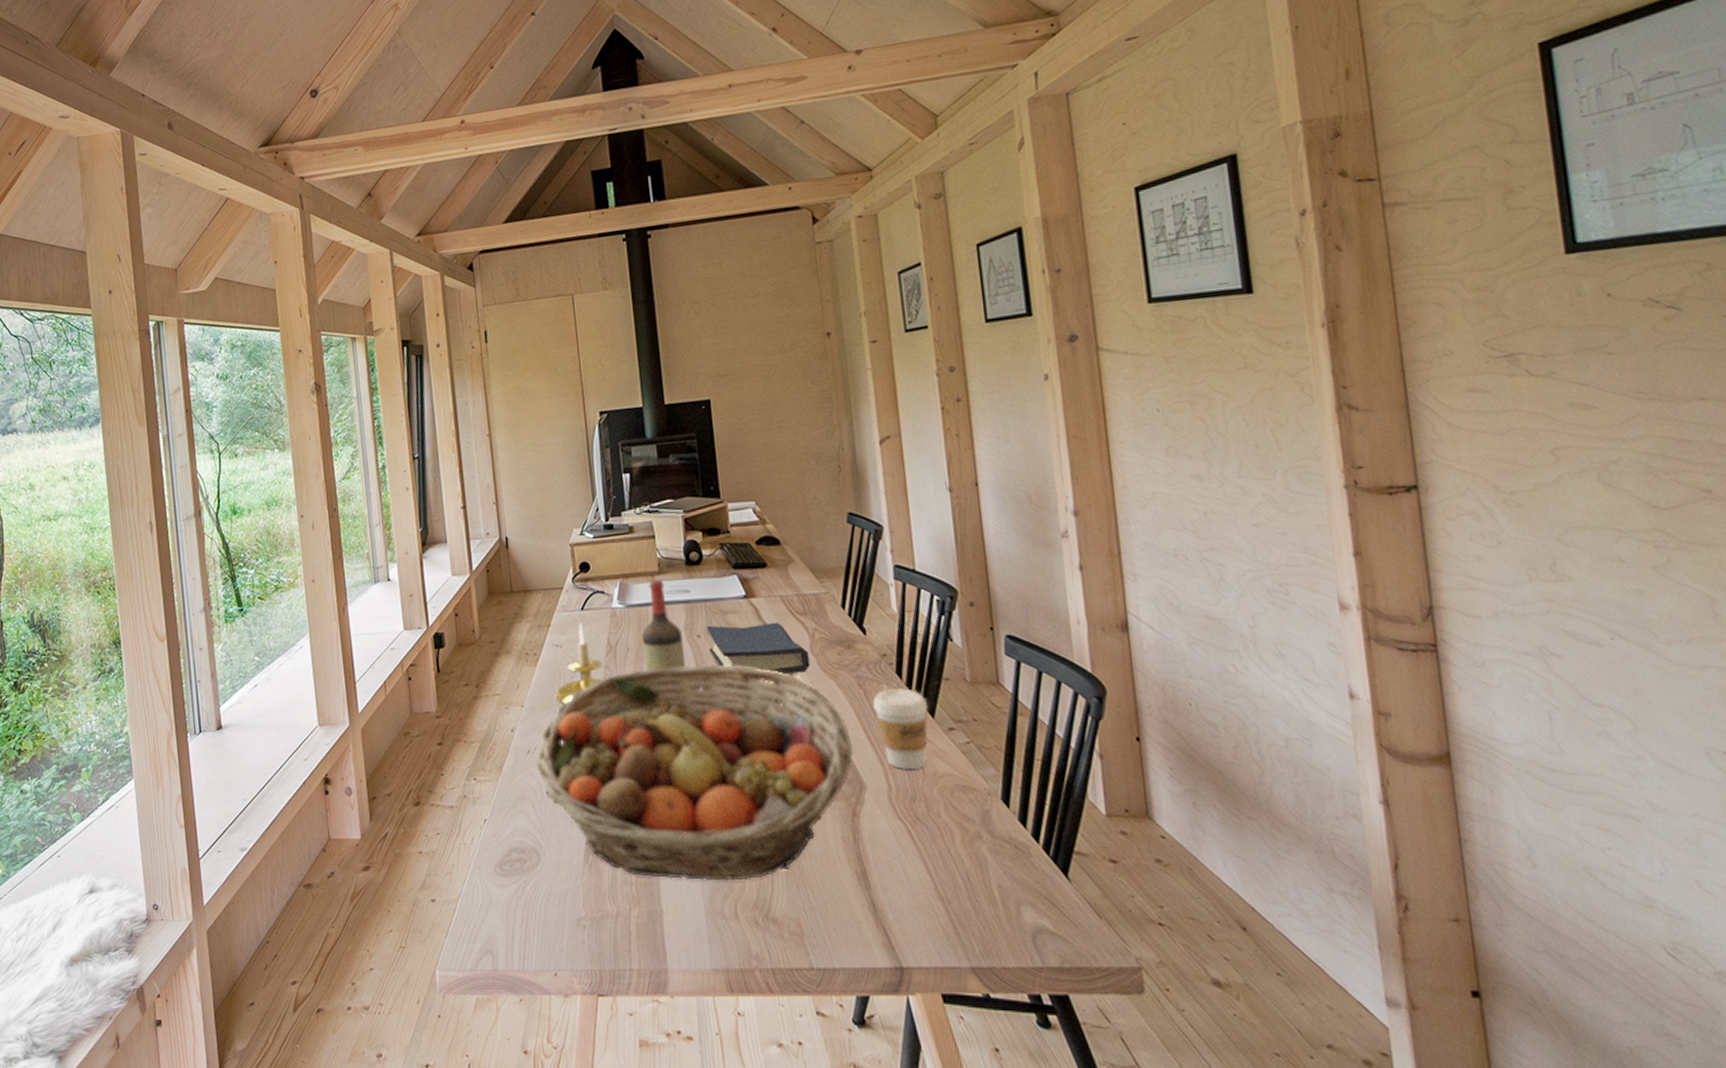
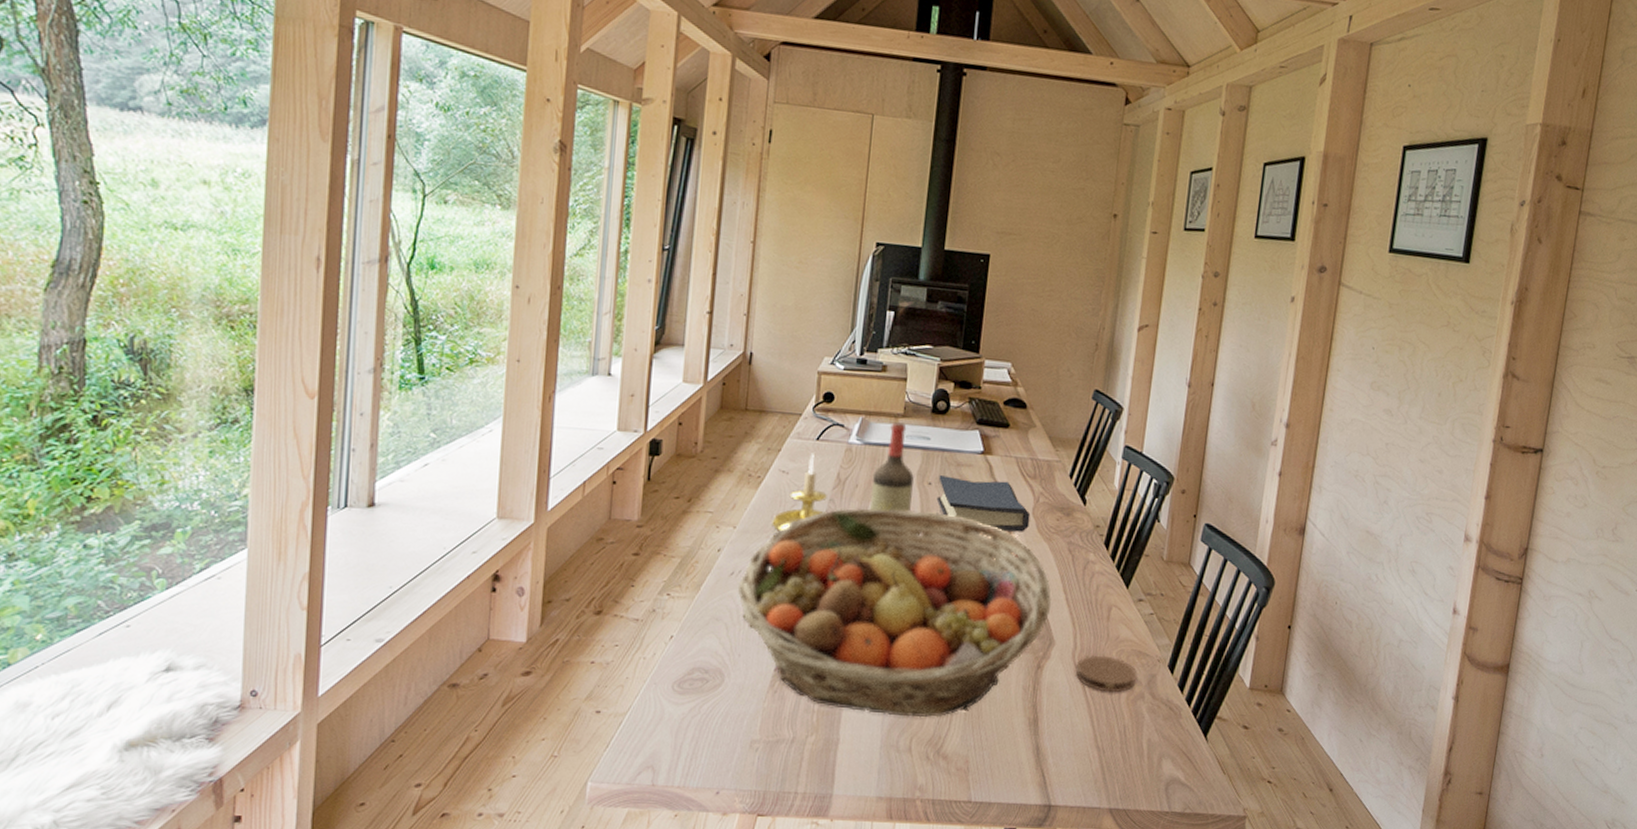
coffee cup: present [873,688,929,770] -> none [1077,556,1126,633]
coaster: none [895,794,968,836] -> present [1076,655,1137,693]

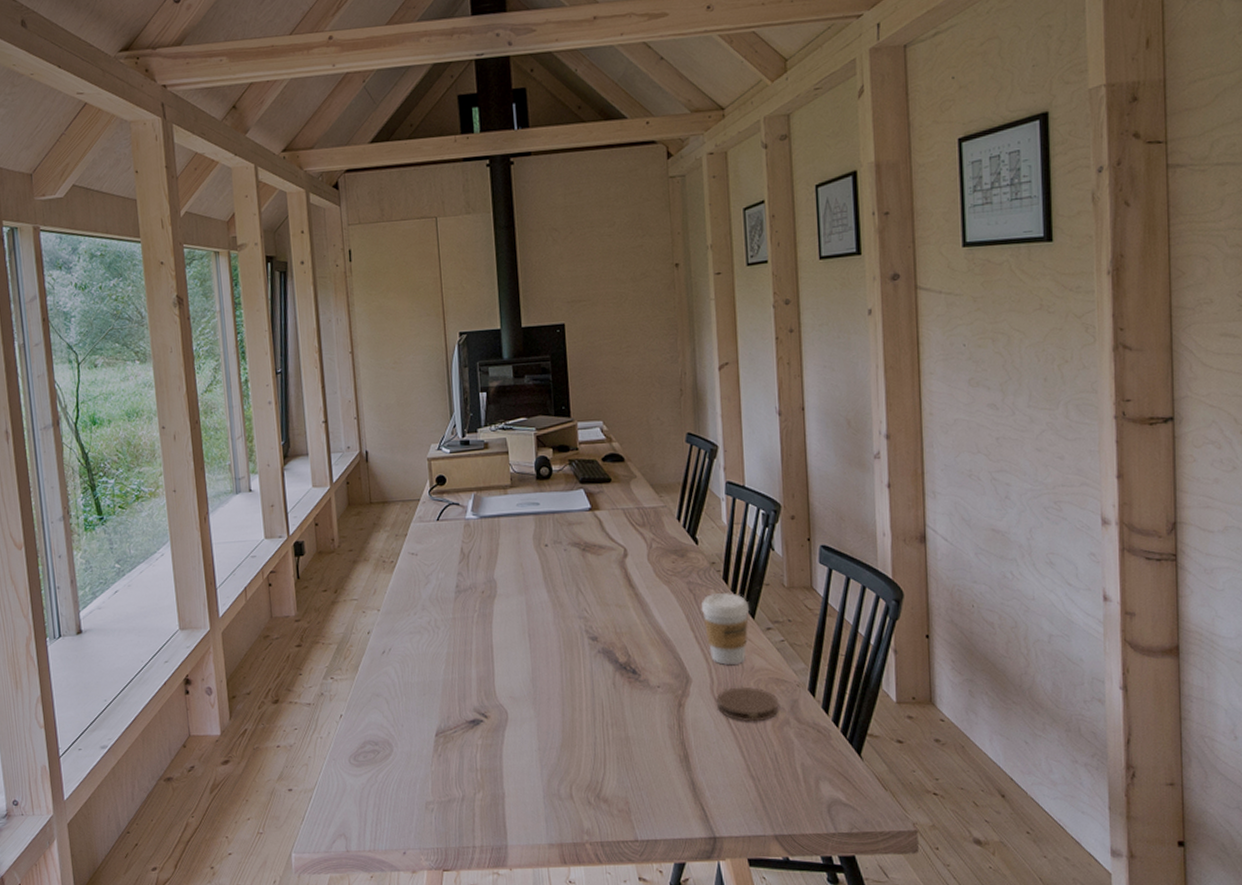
fruit basket: present [737,507,1051,718] -> none [390,571,681,766]
candle holder: present [771,453,827,531] -> none [410,533,457,609]
wine bottle: present [869,422,915,512] -> none [492,493,533,578]
hardback book: present [936,474,1031,532] -> none [553,533,647,580]
coffee cup: none [1077,556,1126,633] -> present [701,592,750,665]

